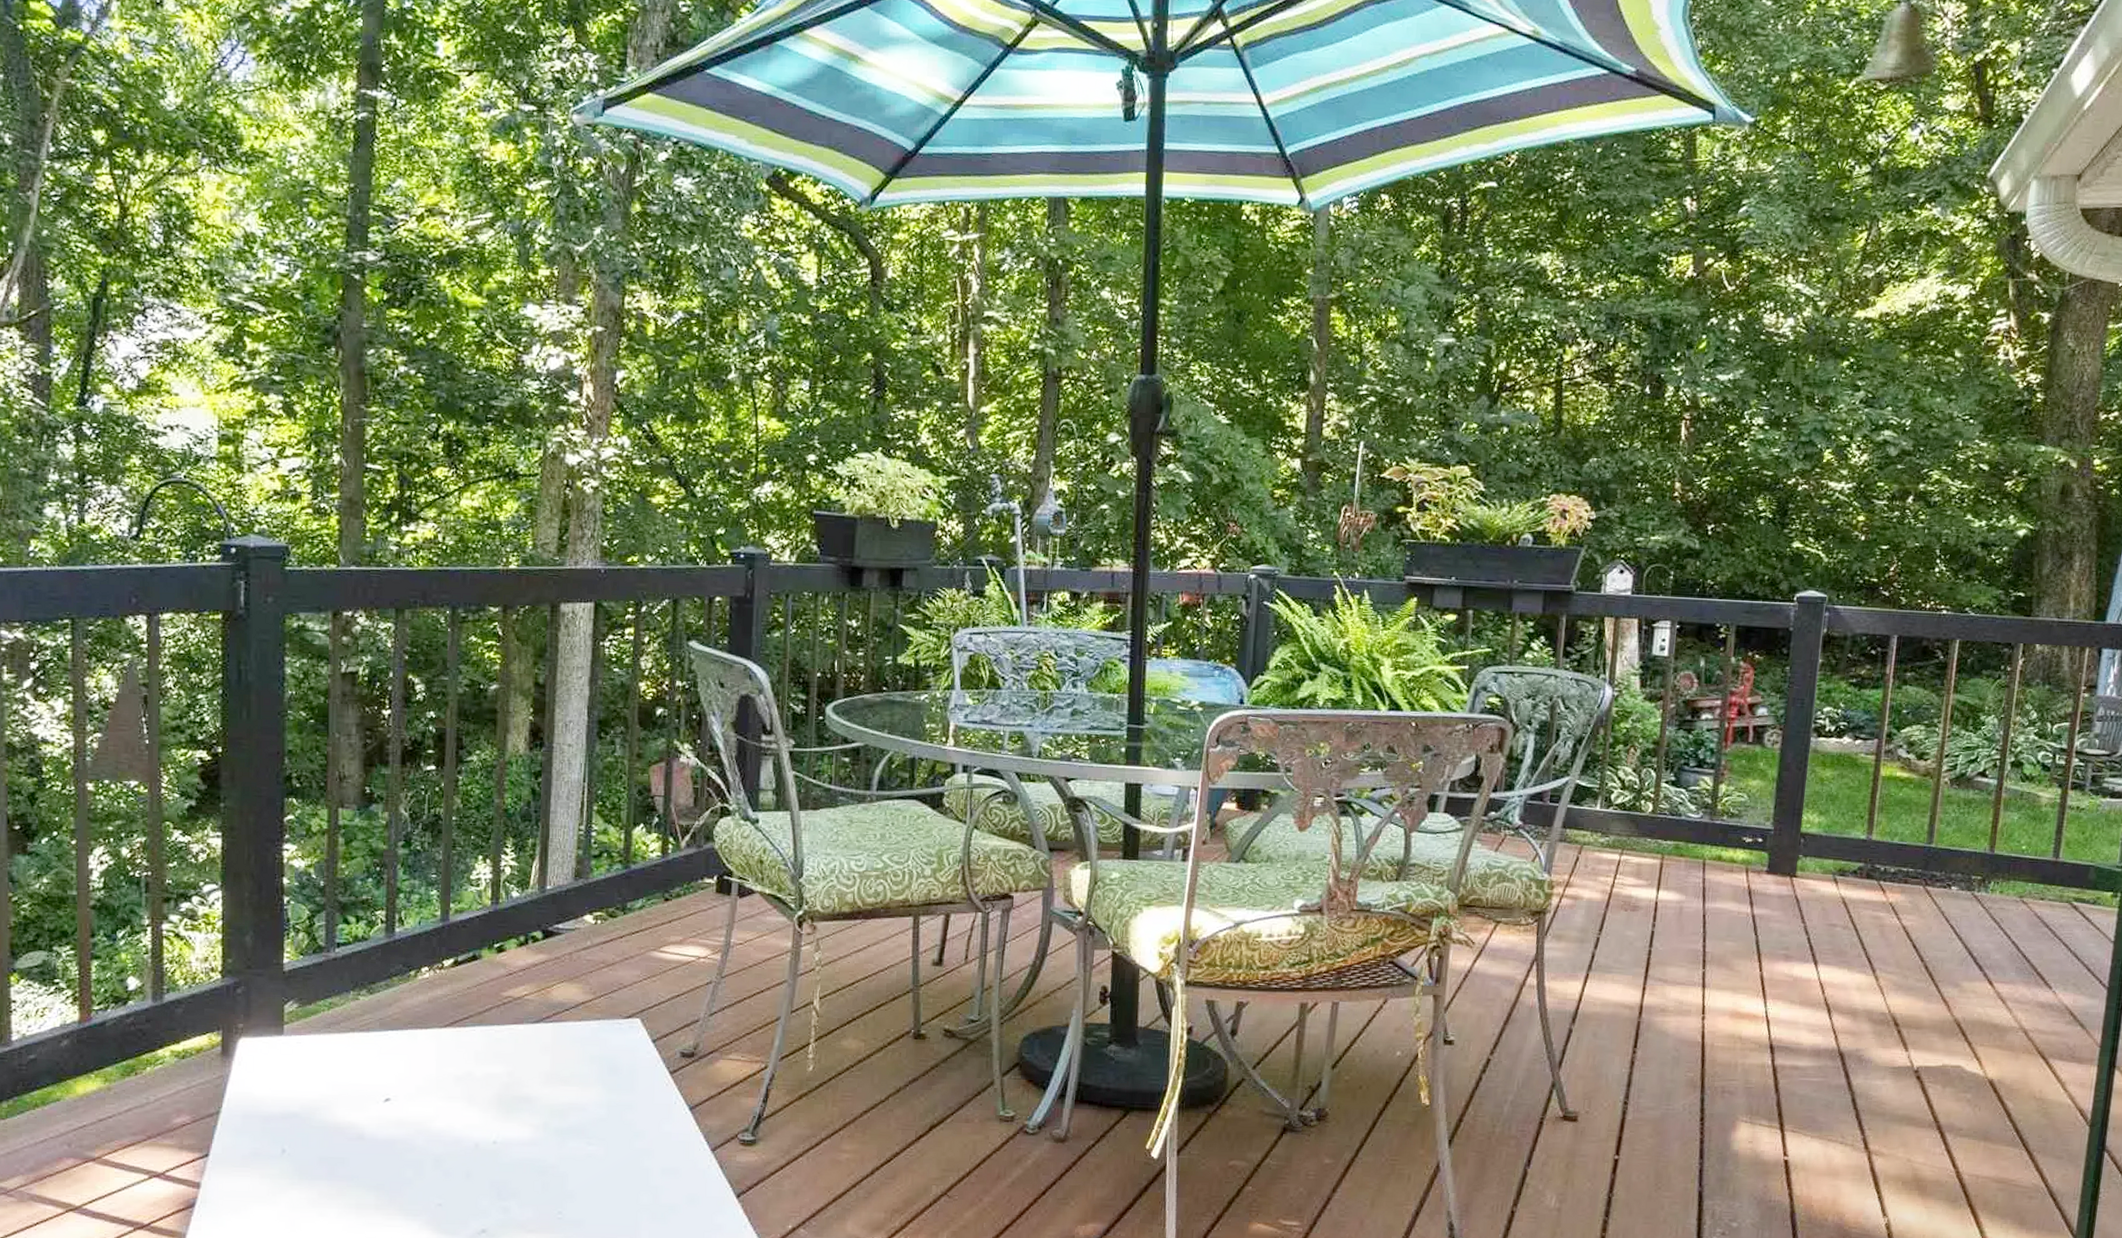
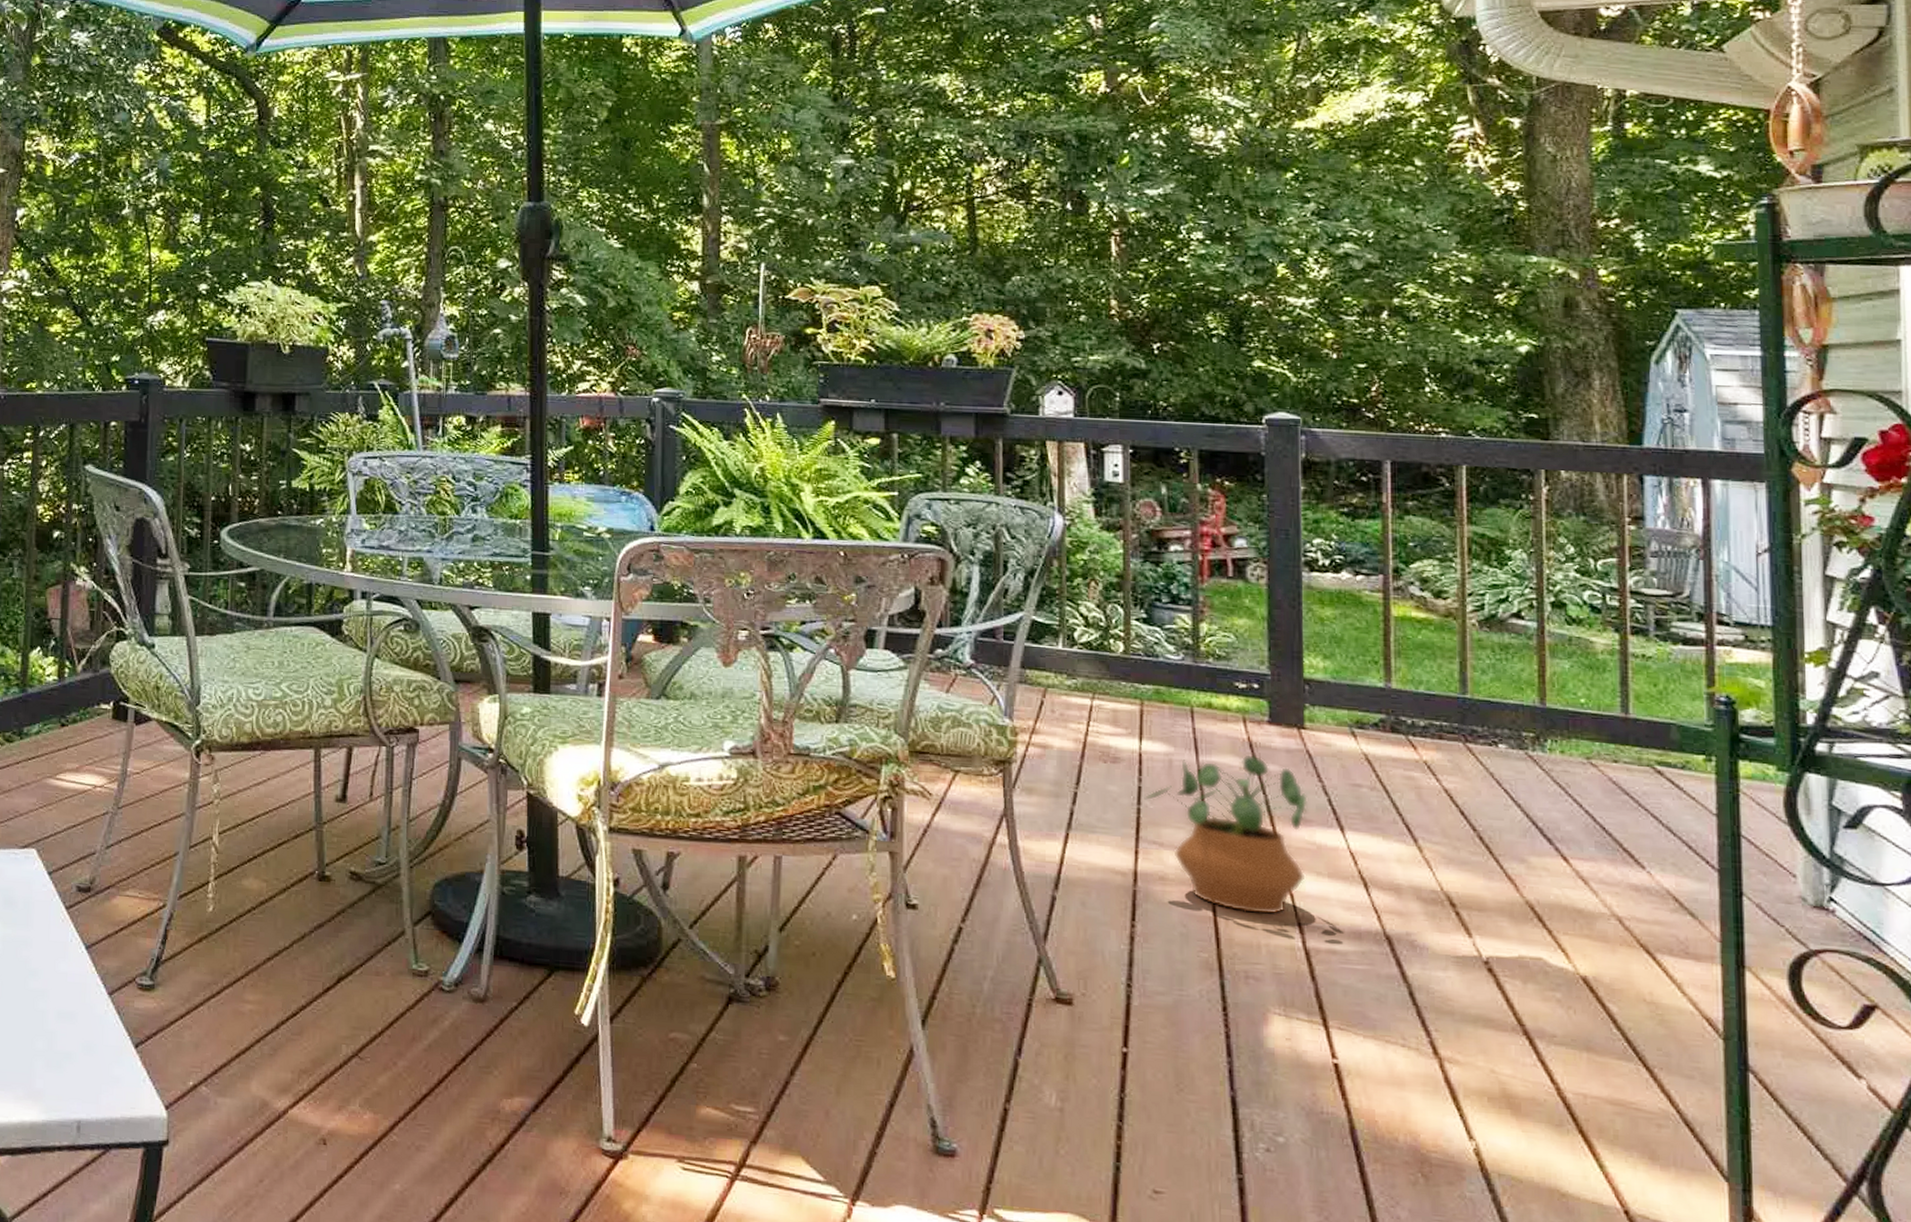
potted plant: none [1655,901,1791,1039] -> present [1143,755,1308,915]

